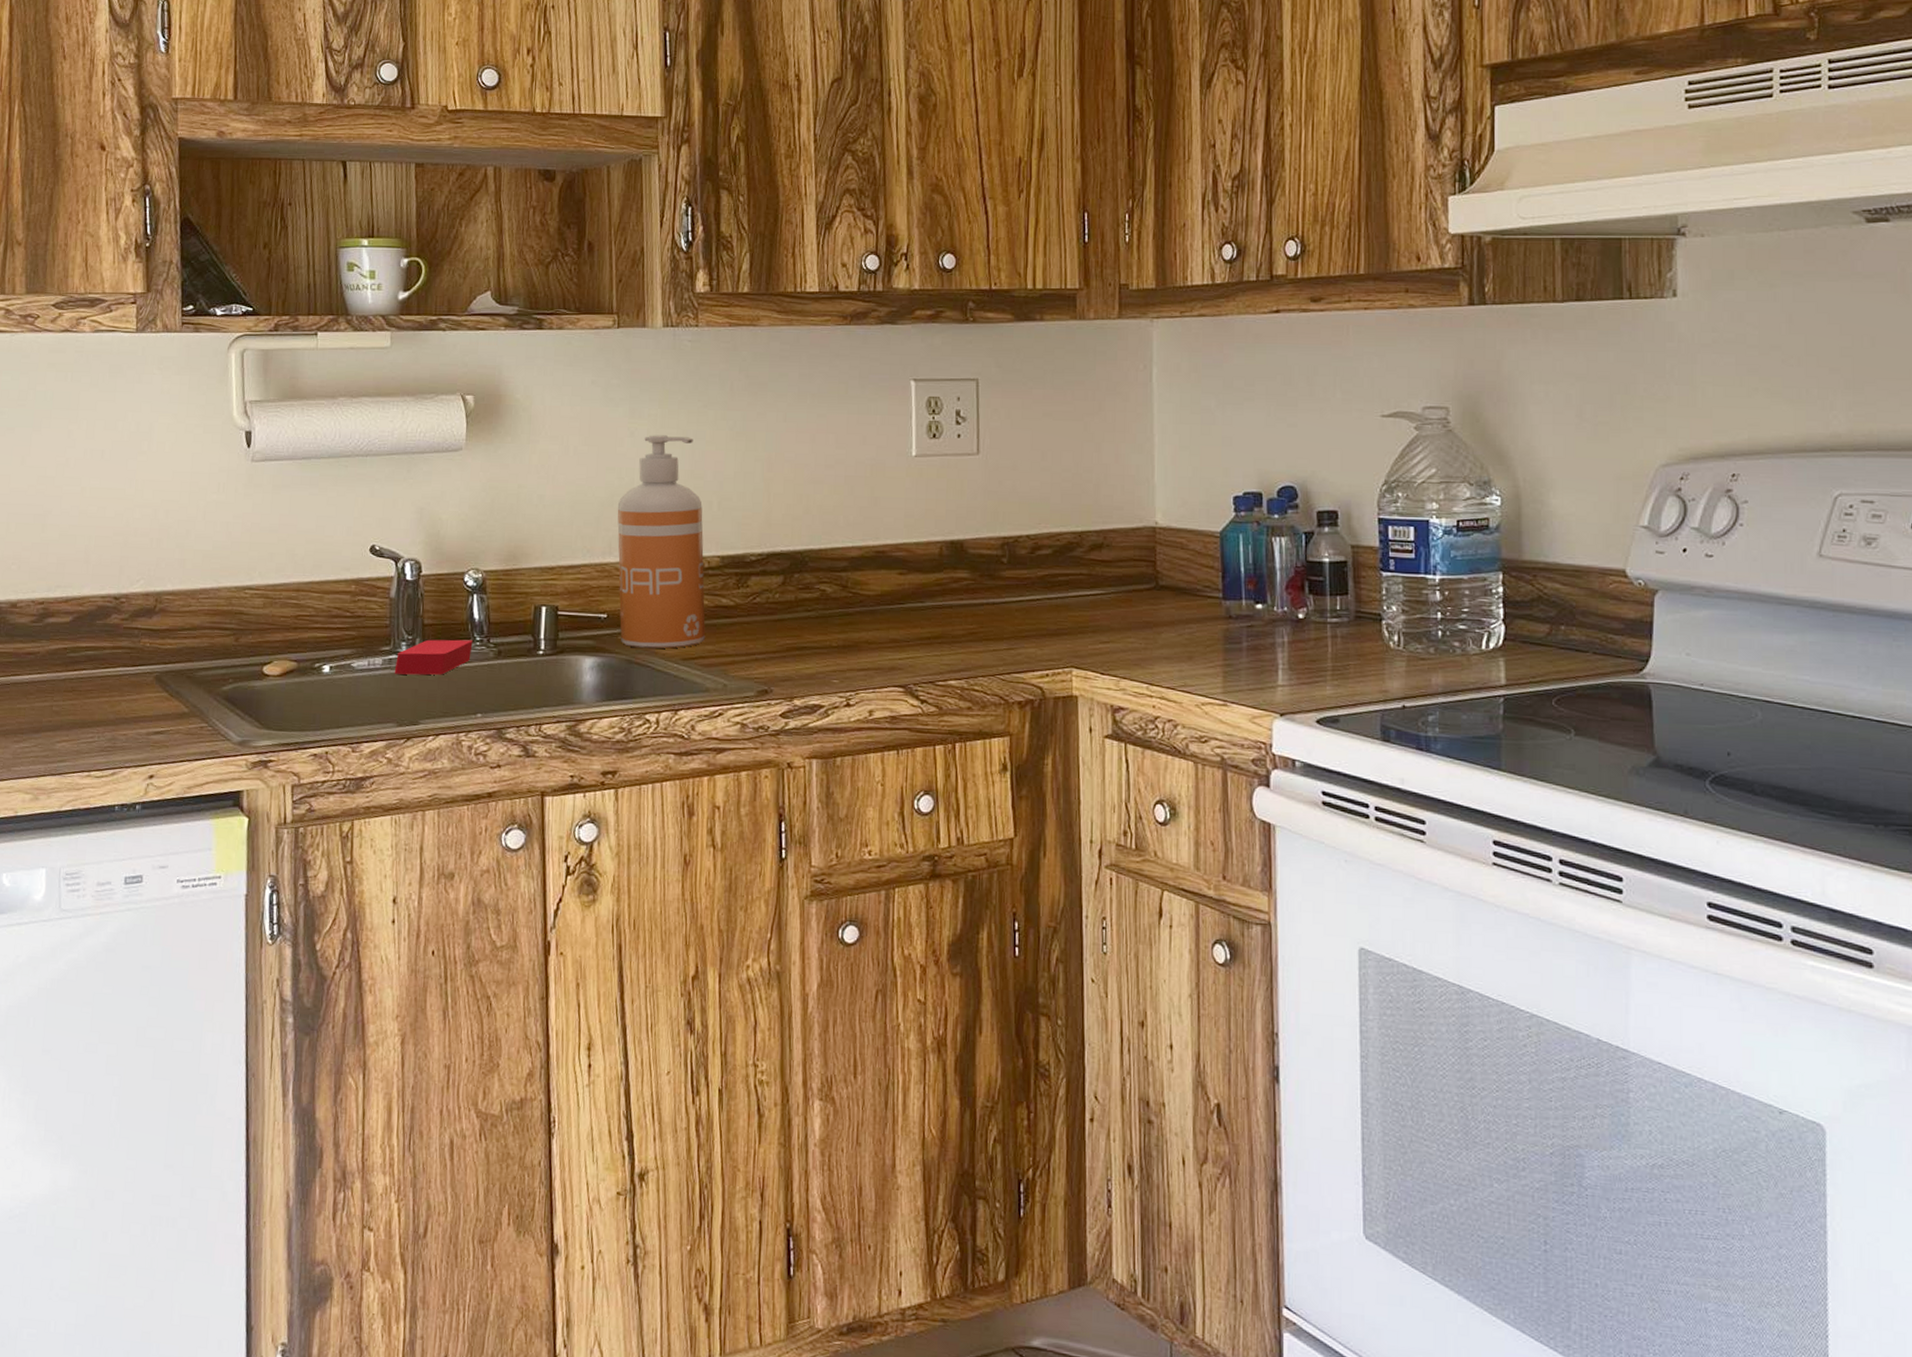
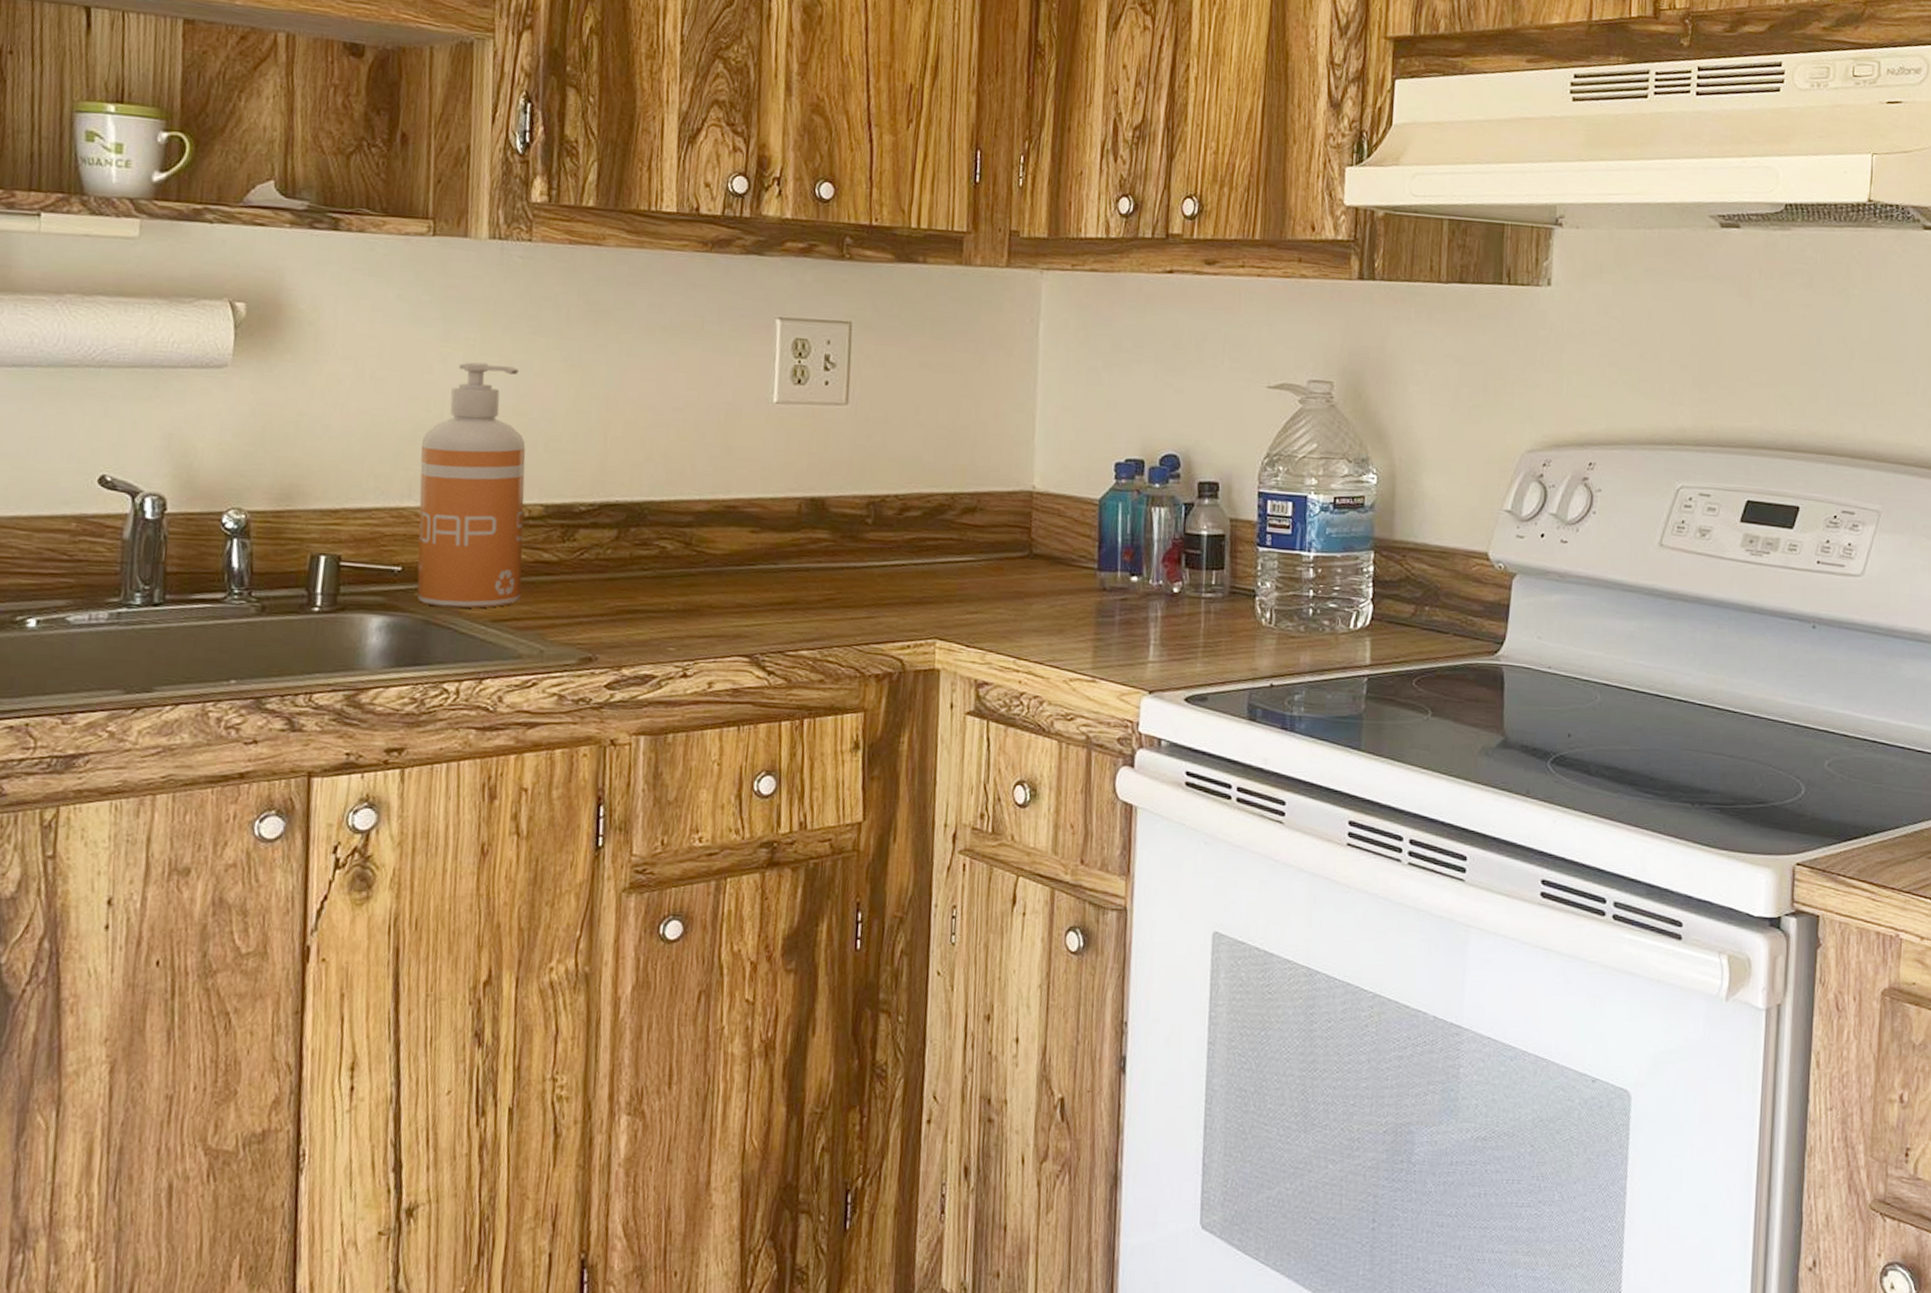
sponge: present [394,639,473,675] -> none [123,590,230,633]

